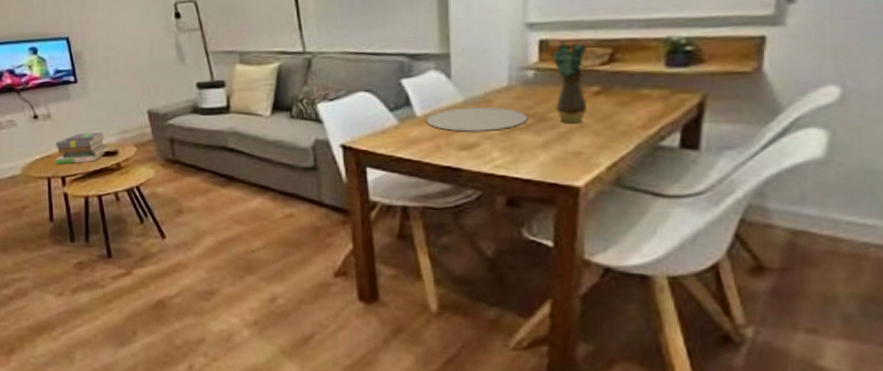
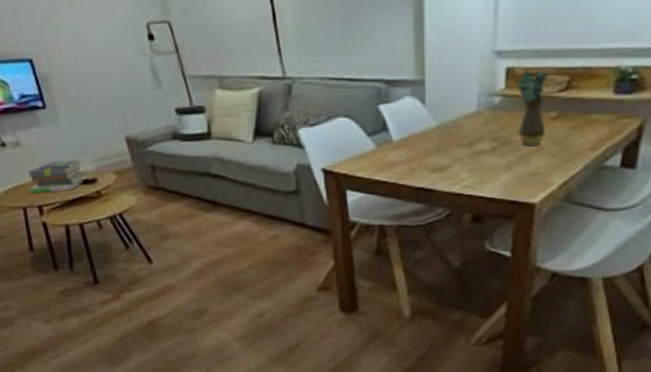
placemat: present [425,106,528,132] -> none [401,131,494,155]

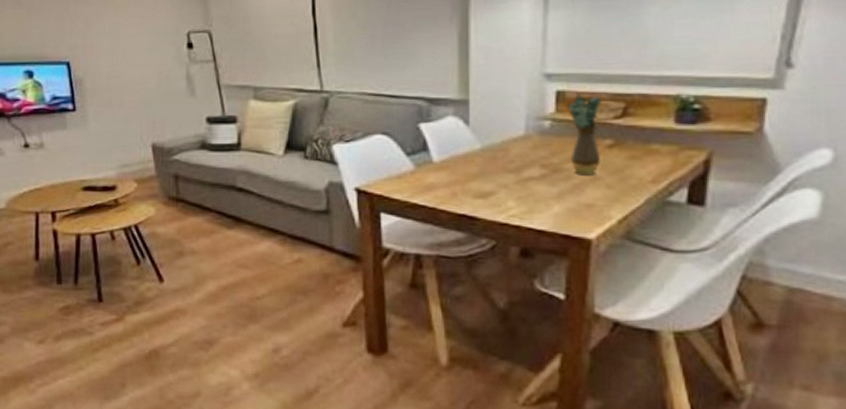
books: present [28,160,87,194] -> none [44,166,107,198]

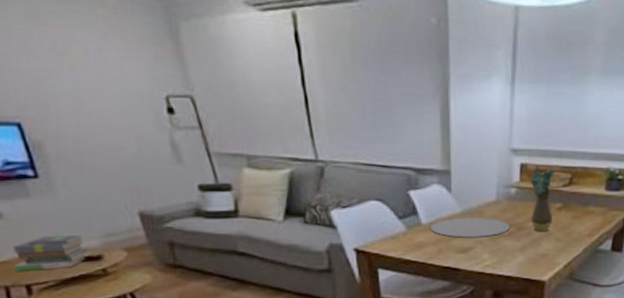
books: none [44,166,107,198] -> present [13,235,90,271]
placemat: none [442,154,544,180] -> present [429,217,511,238]

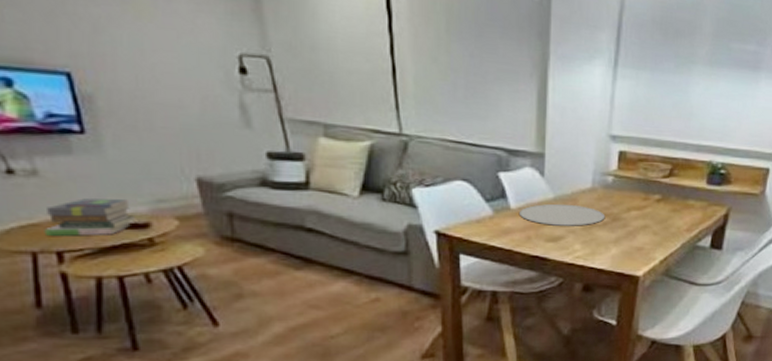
vase: present [528,165,554,232] -> none [626,154,654,224]

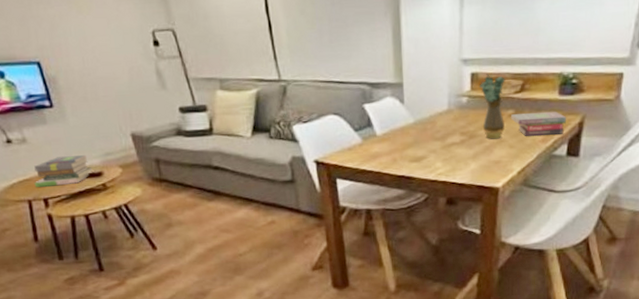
placemat: present [518,203,605,226] -> none [384,126,463,148]
vase: none [626,154,654,224] -> present [478,74,505,139]
books: none [656,199,712,225] -> present [510,111,566,136]

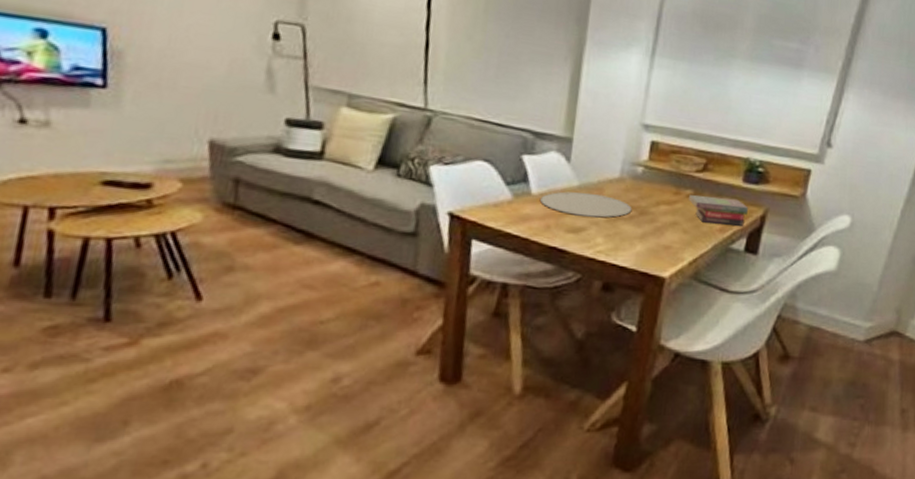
books: present [34,155,93,187] -> none [41,153,140,194]
placemat: none [384,126,463,148] -> present [539,191,632,218]
vase: present [478,74,505,139] -> none [656,145,688,221]

